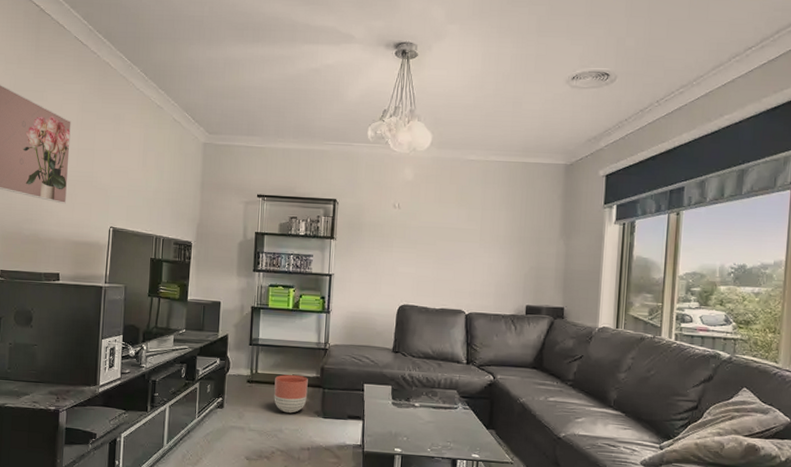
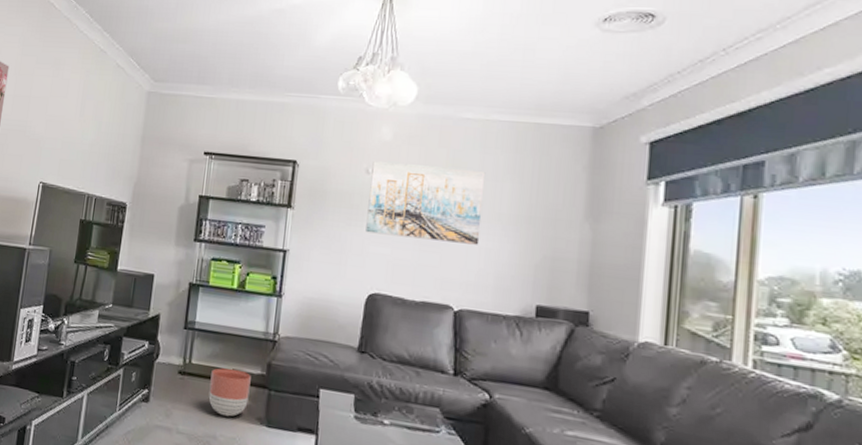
wall art: none [395,197,487,261] -> present [365,161,486,245]

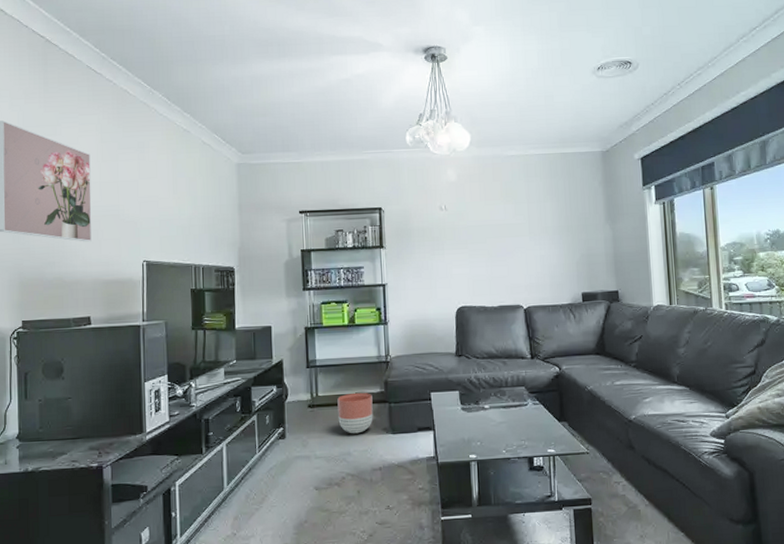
wall art: present [365,161,486,245] -> none [444,196,535,259]

